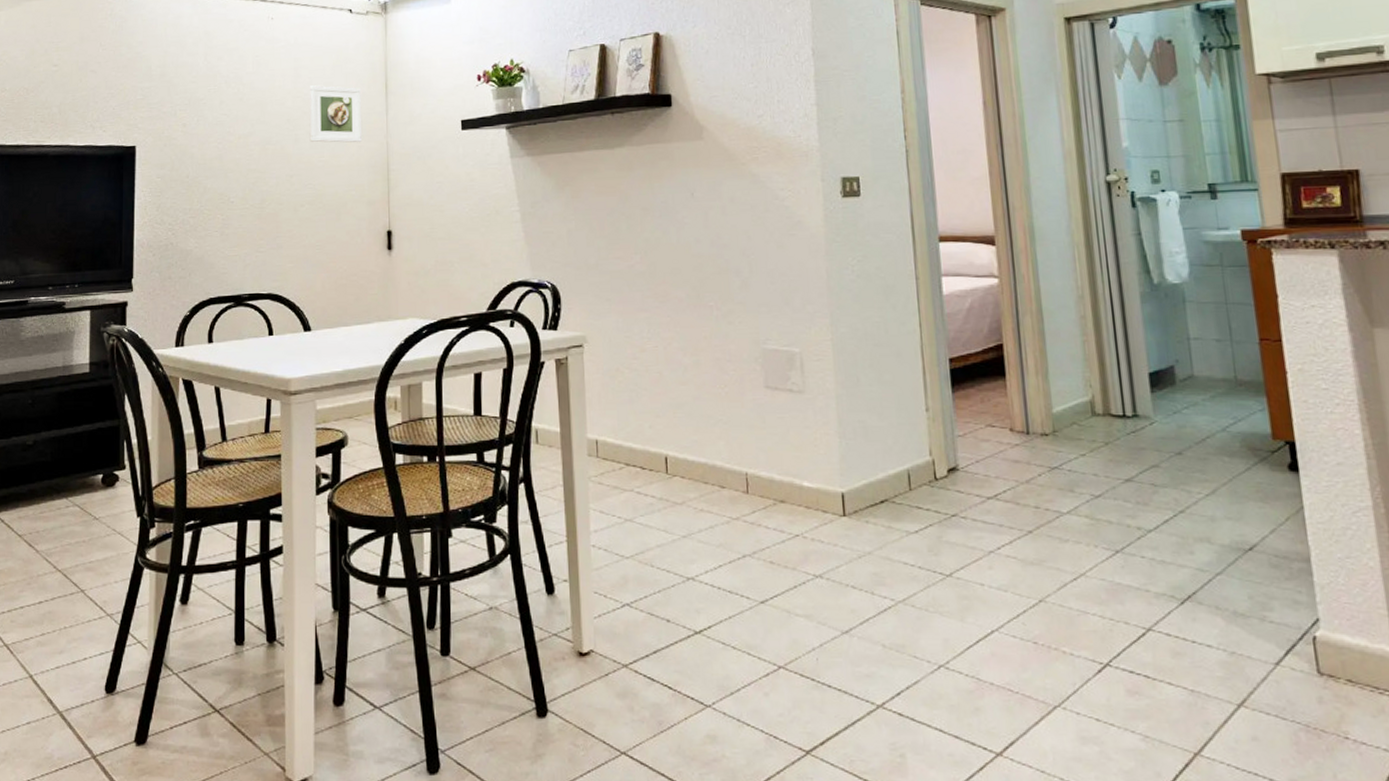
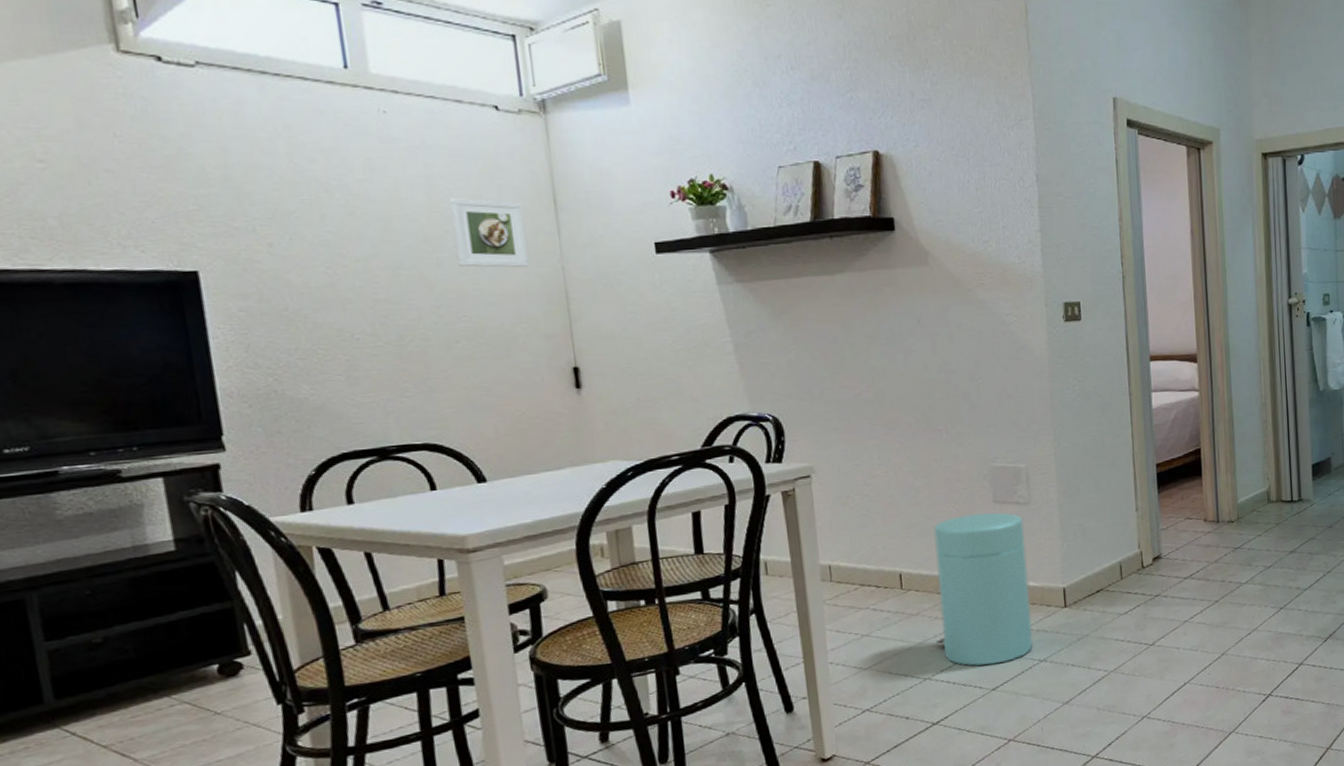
trash can: none [700,399,808,573] -> present [933,512,1033,666]

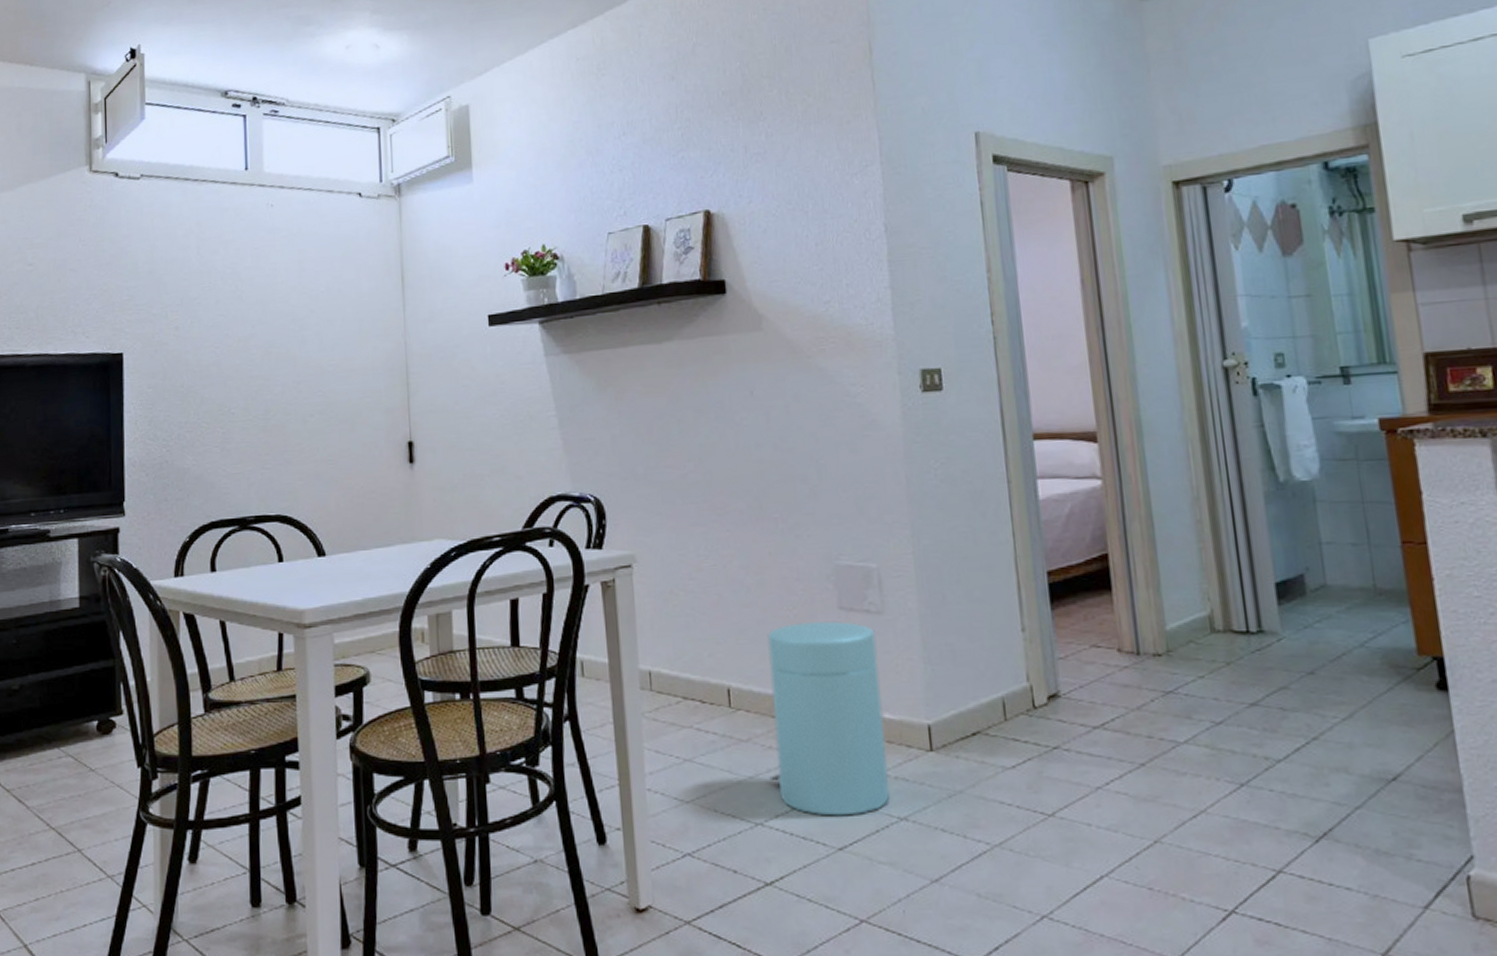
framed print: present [449,198,530,268] -> none [315,279,378,344]

